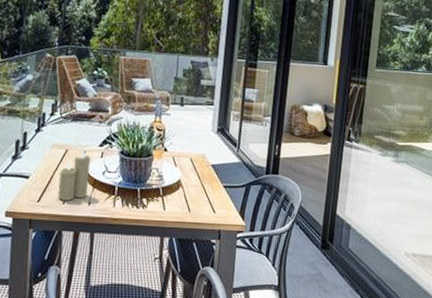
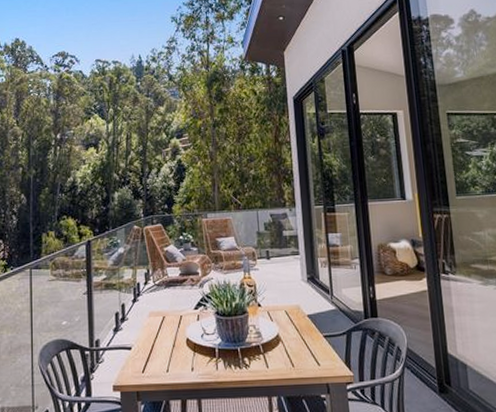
candle: present [58,151,91,201] -> none [160,316,190,369]

